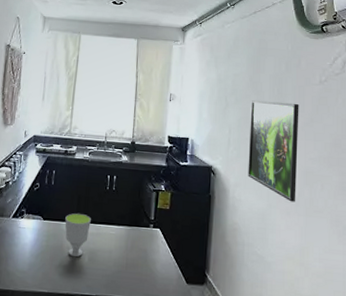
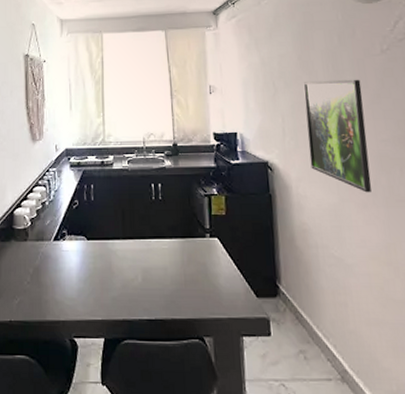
cup: present [65,213,91,257] -> none [111,228,140,278]

